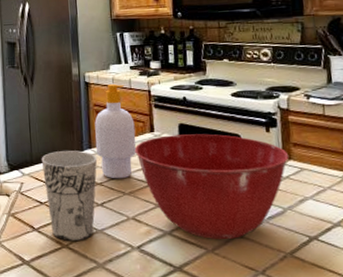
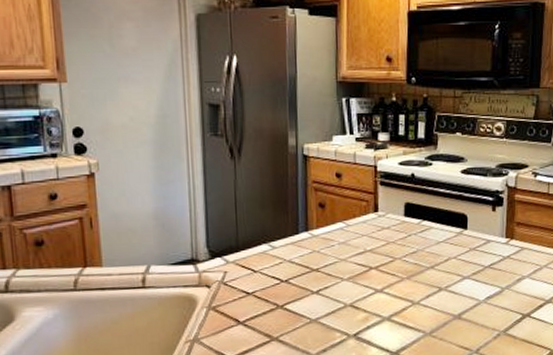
cup: present [41,150,98,242] -> none [249,233,315,334]
soap bottle: present [95,84,136,179] -> none [312,158,358,264]
mixing bowl: present [134,133,289,240] -> none [356,213,512,323]

